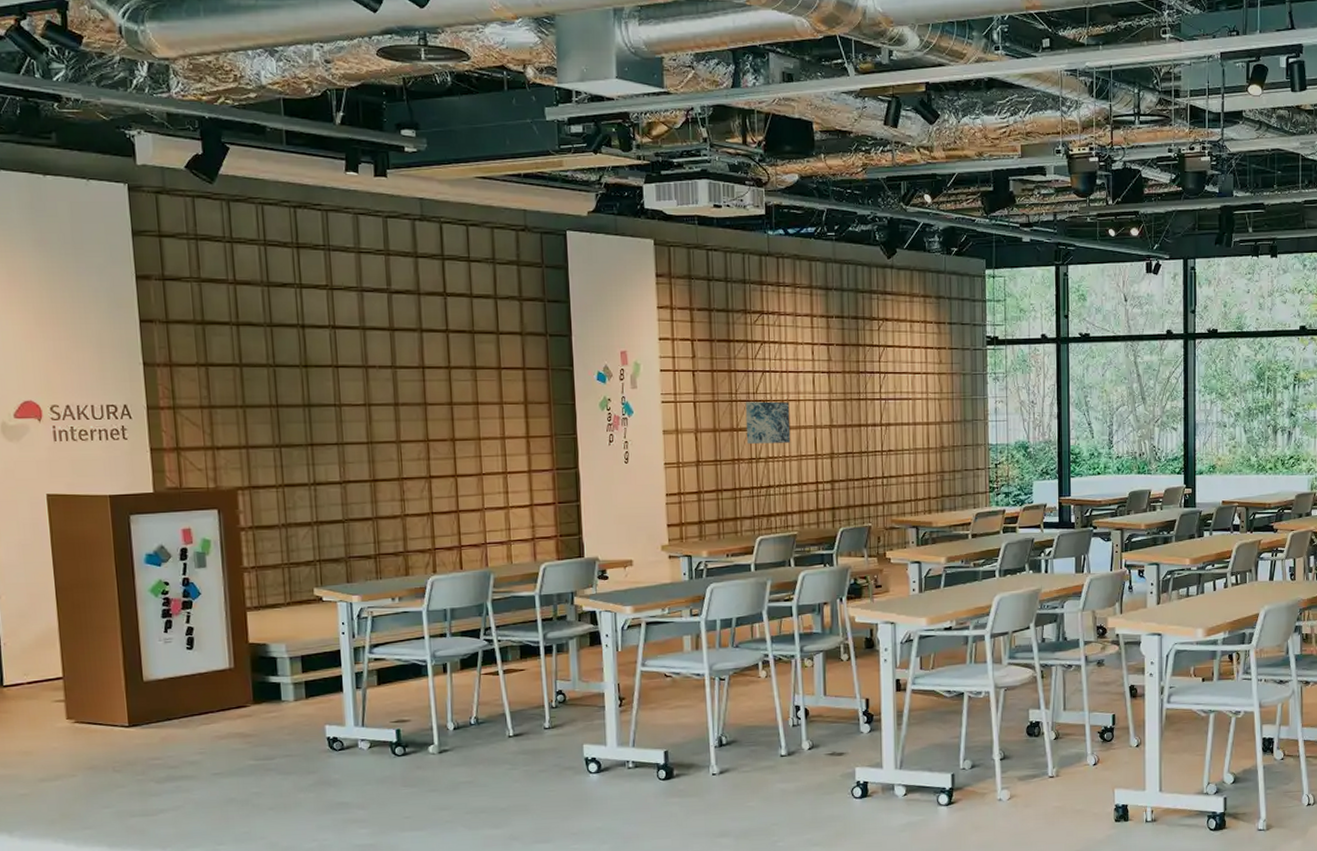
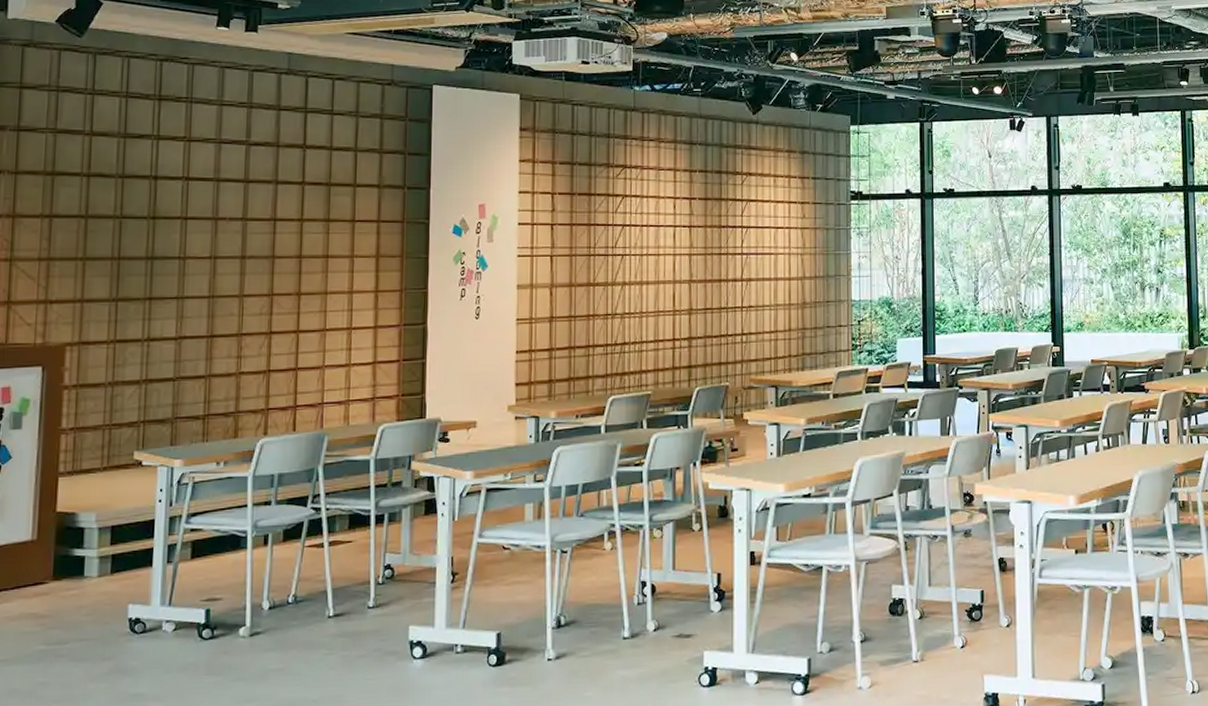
wall art: present [745,401,791,444] -> none [603,256,649,299]

